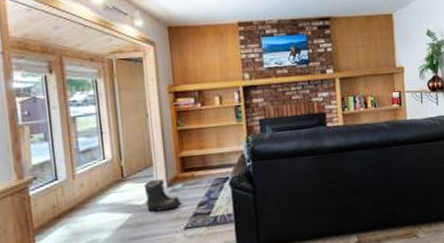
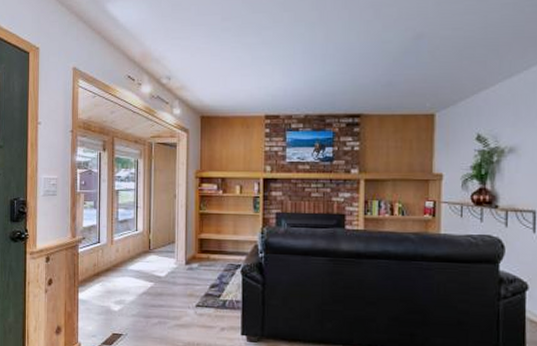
boots: present [143,179,180,212] -> none [165,255,195,286]

